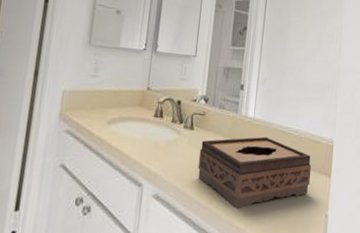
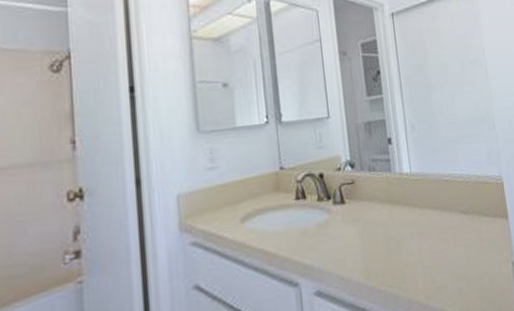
tissue box: present [197,136,312,209] -> none [357,191,488,282]

